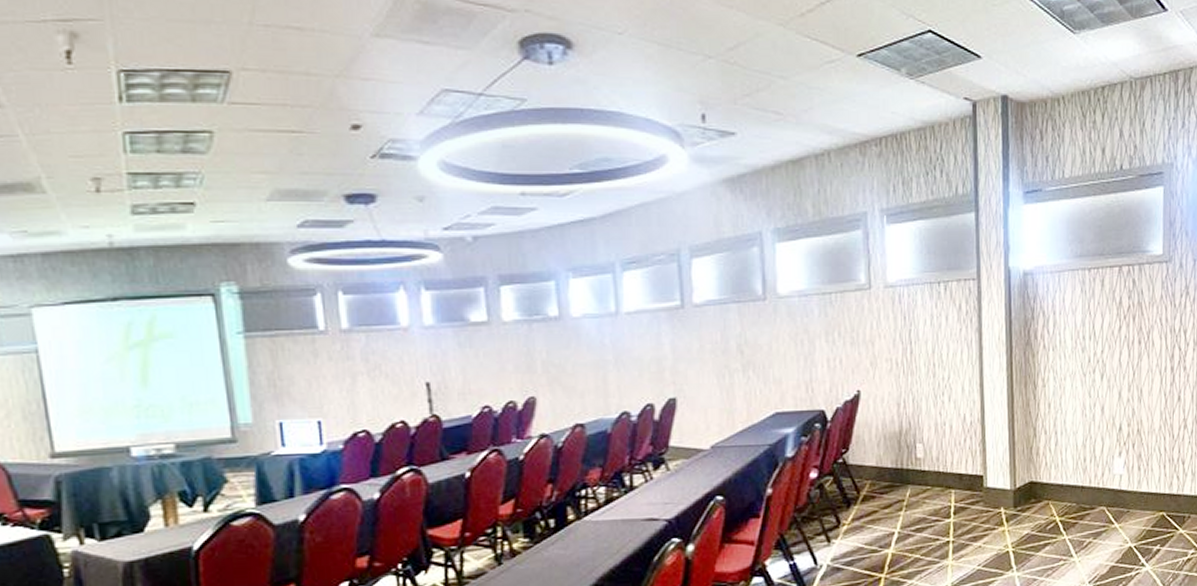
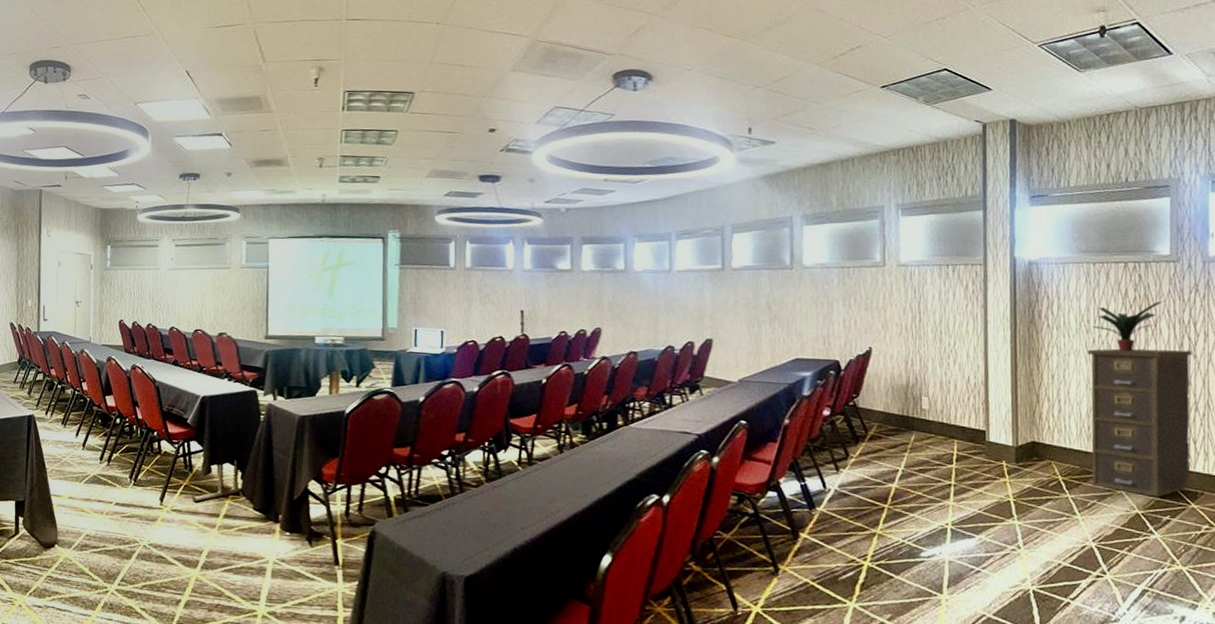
filing cabinet: none [1083,362,1182,527] -> present [1088,348,1192,498]
potted plant: none [1088,308,1156,369] -> present [1093,300,1164,352]

